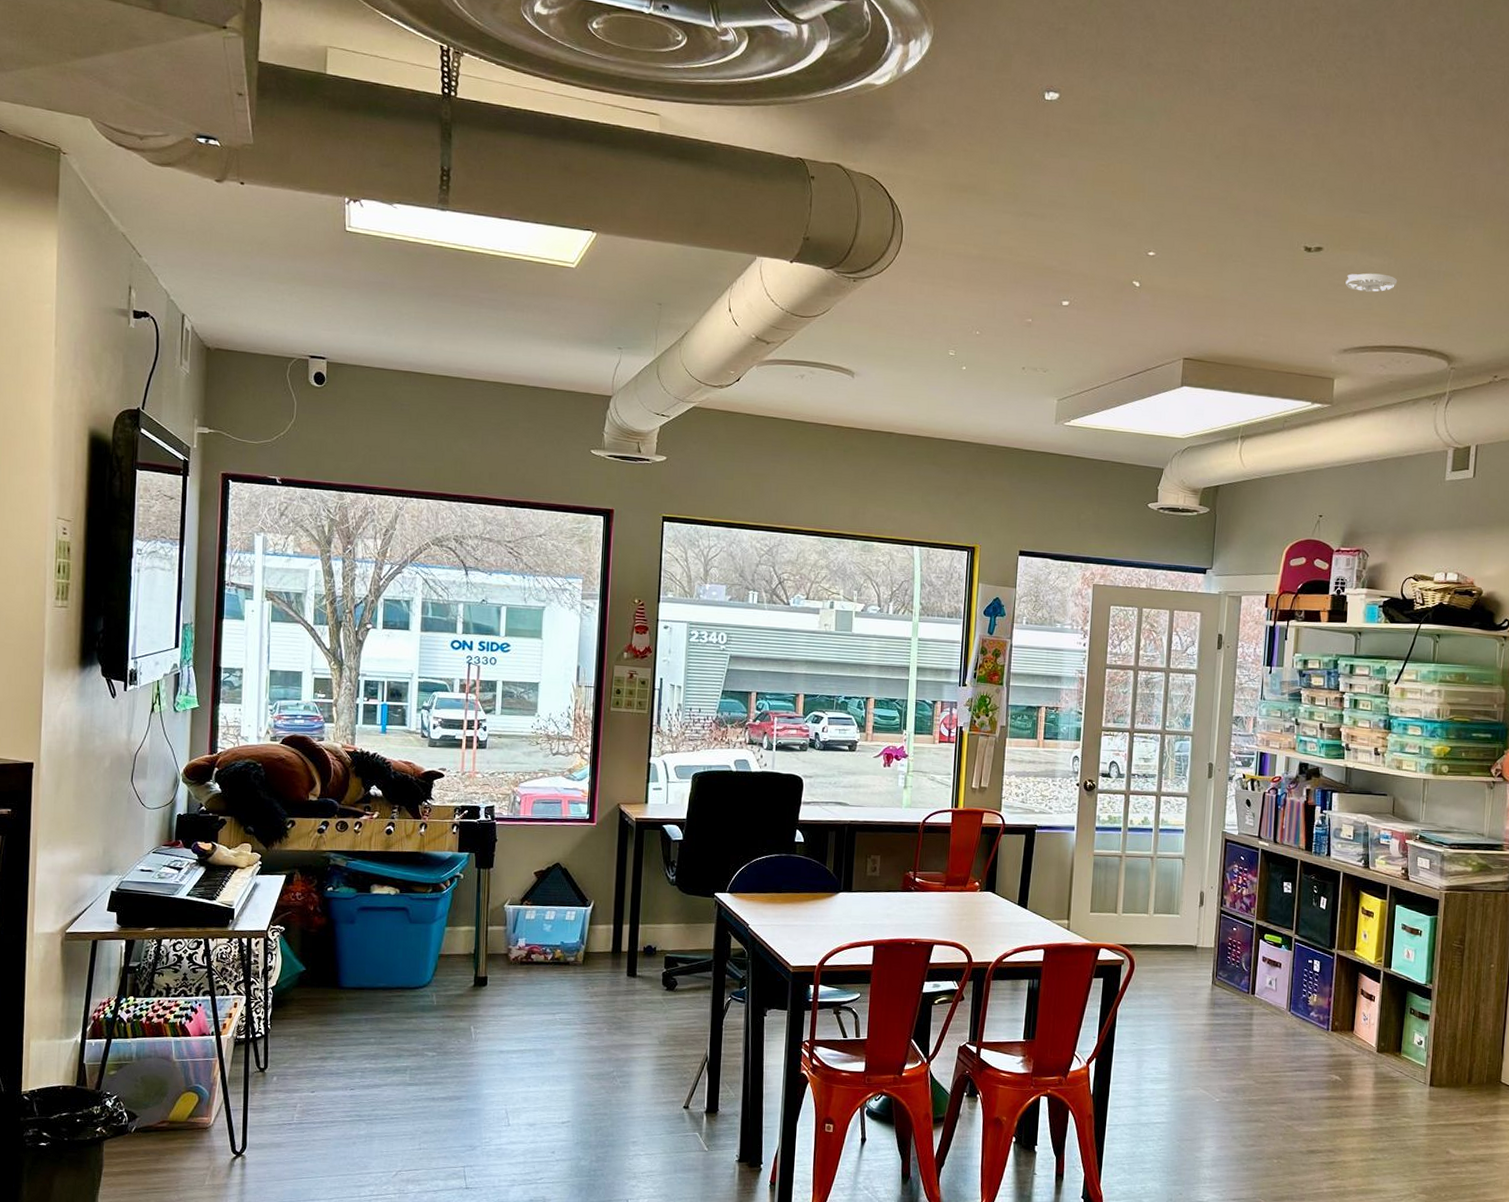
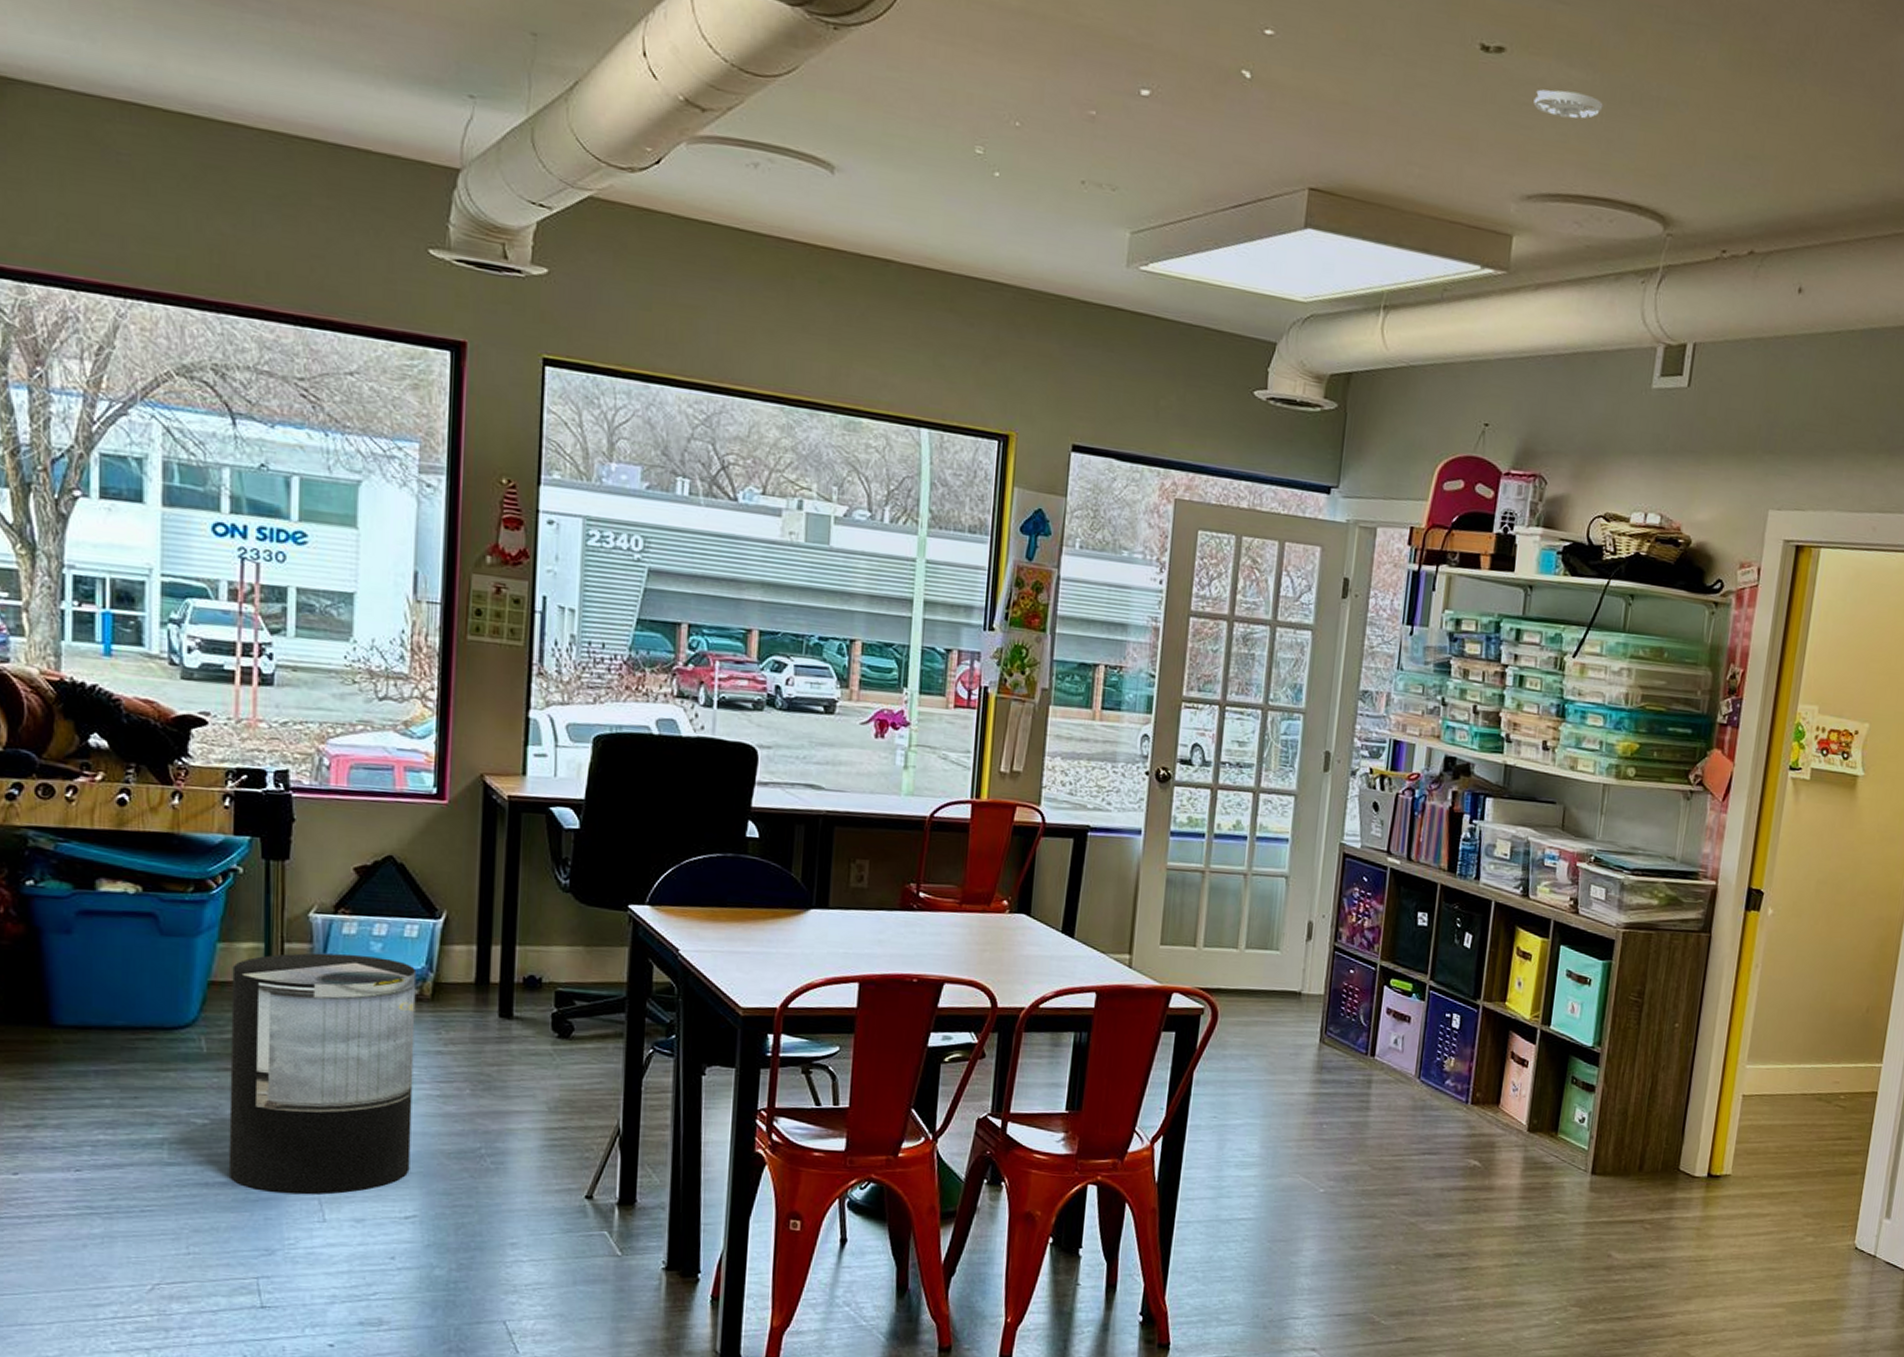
trash can: none [447,933,574,1106] -> present [228,953,417,1194]

